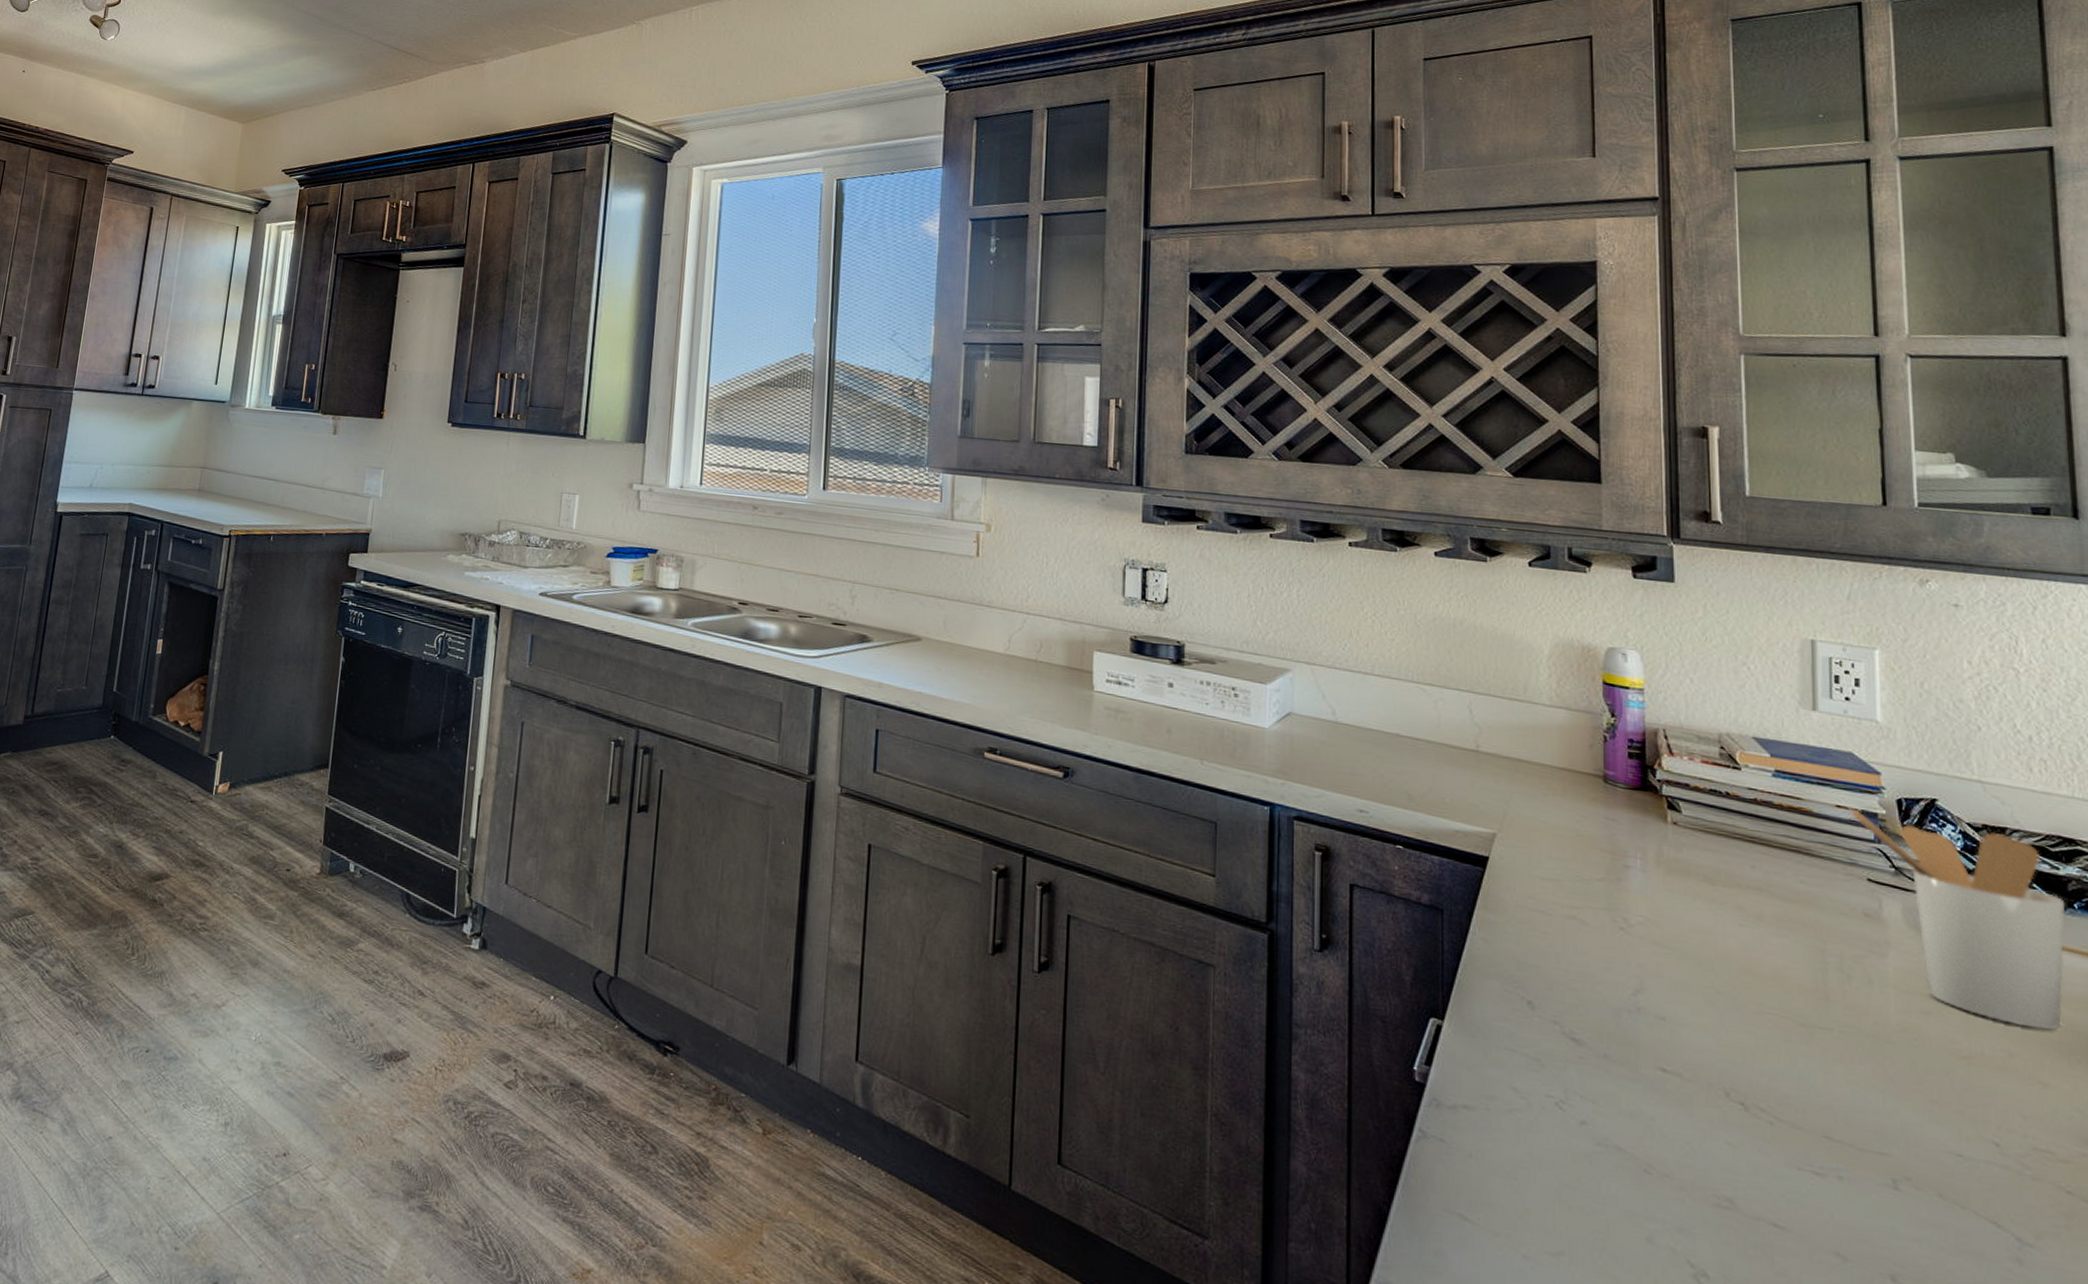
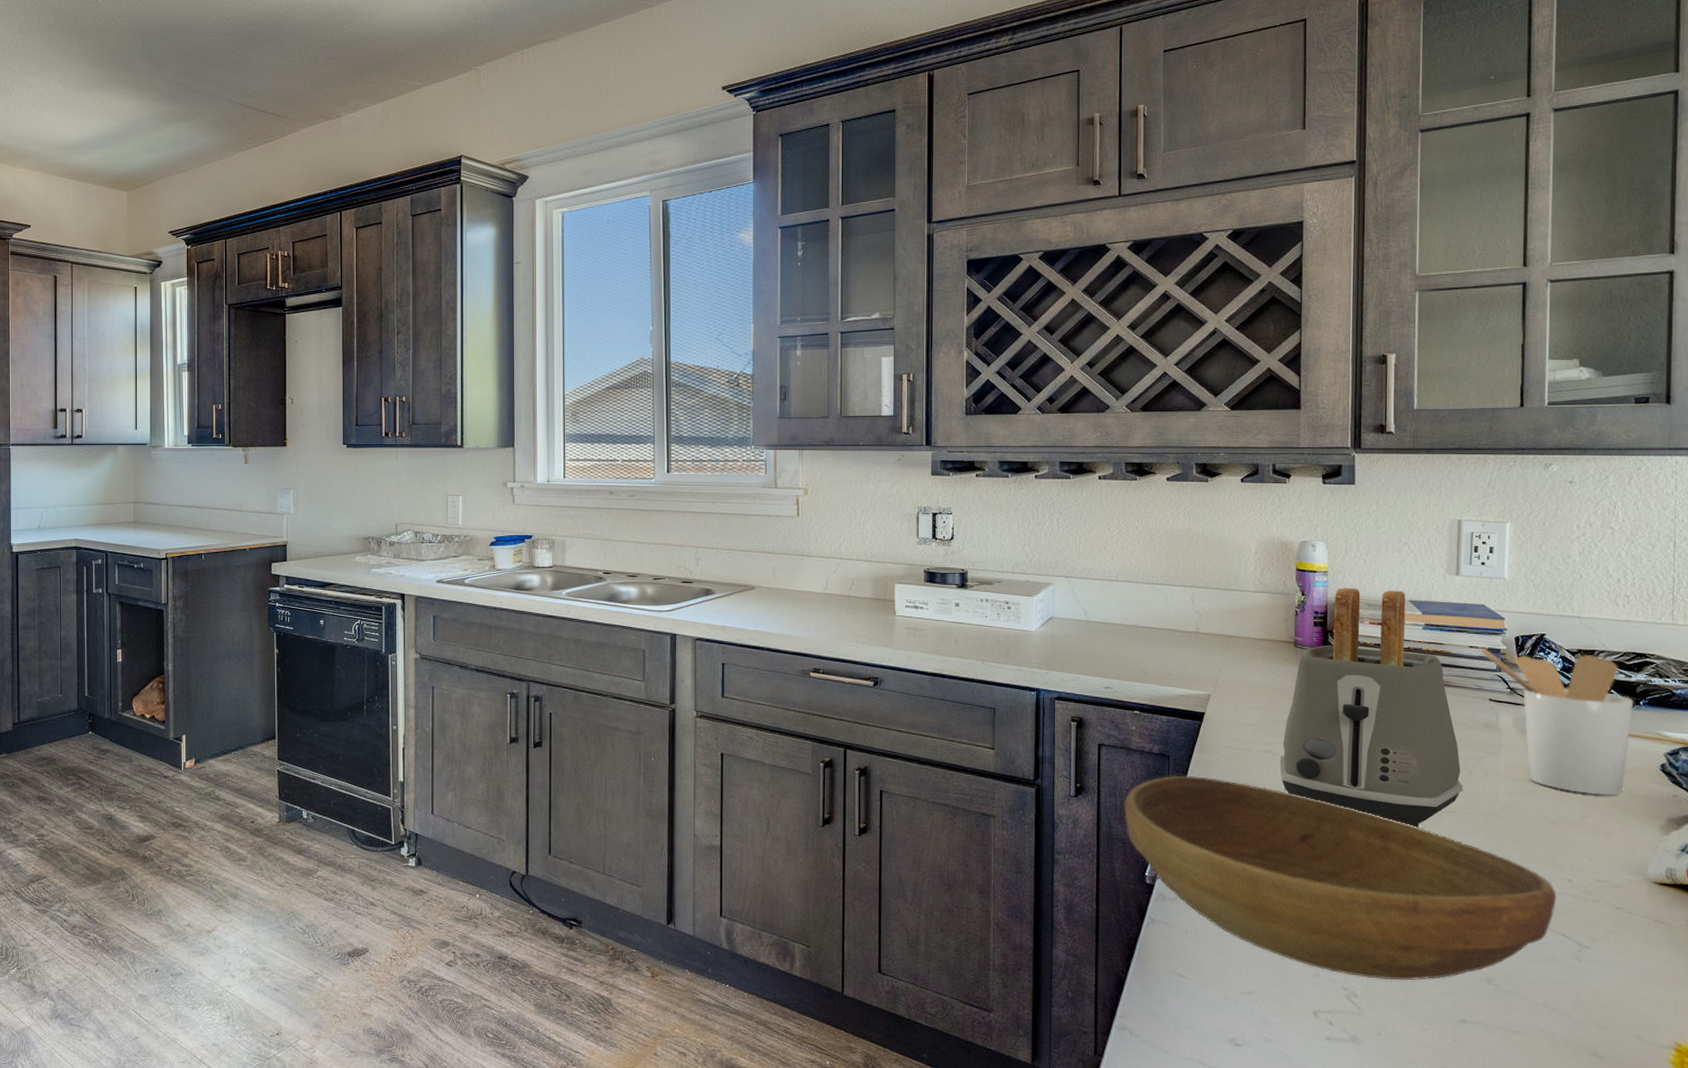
bowl: none [1384,936,1981,1266] -> present [1124,775,1557,981]
toaster: none [1589,712,1839,1046] -> present [1279,588,1463,828]

